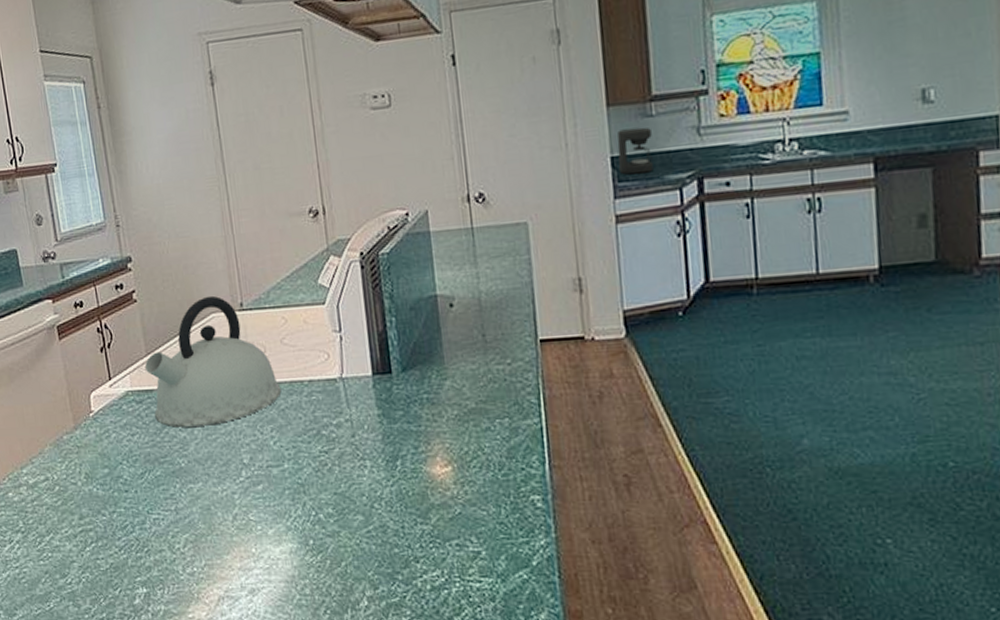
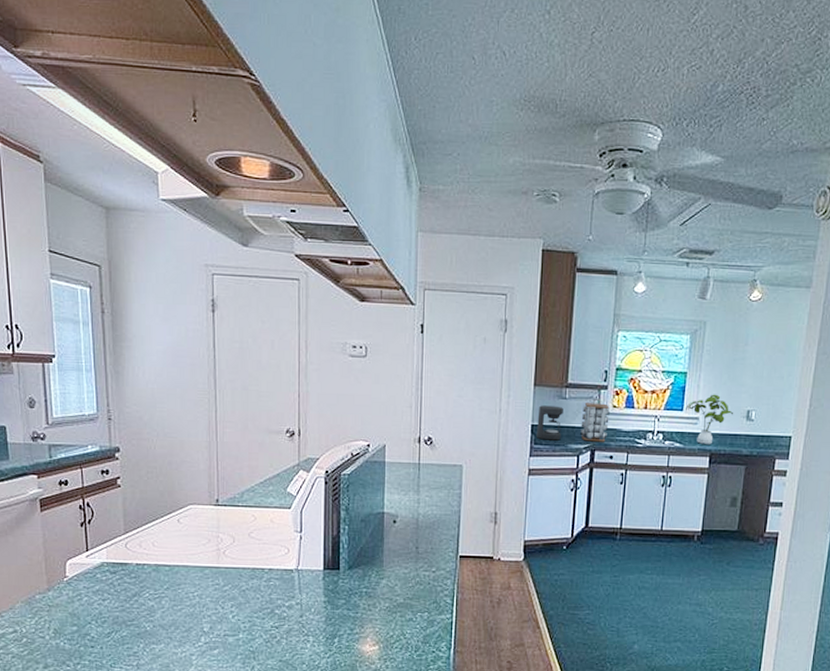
kettle: present [144,295,282,427] -> none [121,490,244,598]
spice rack: none [677,108,718,168] -> present [580,398,610,442]
house plant: none [826,74,902,148] -> present [685,394,734,445]

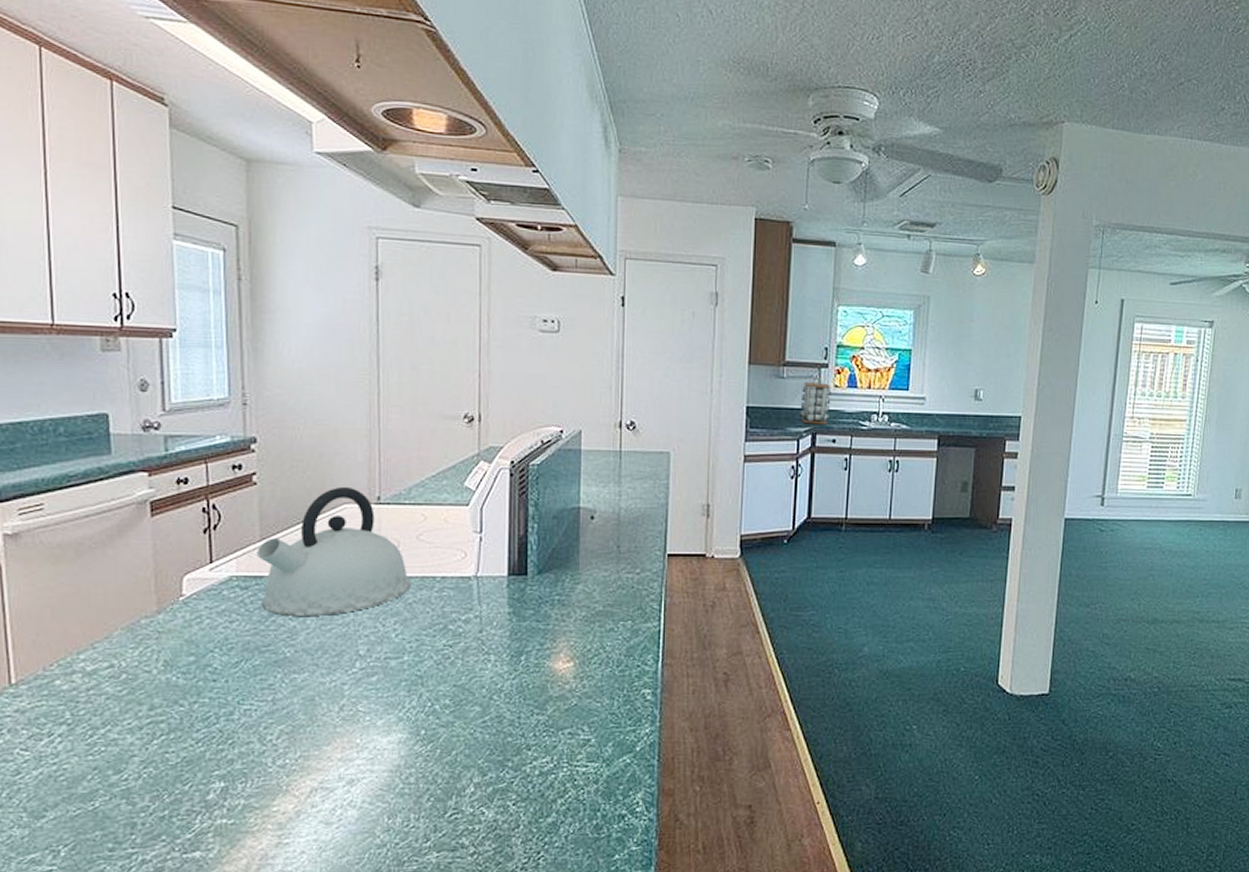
kettle: none [121,490,244,598] -> present [256,486,411,616]
coffee maker: present [537,405,563,441] -> none [752,385,781,424]
house plant: present [685,394,734,445] -> none [911,372,962,427]

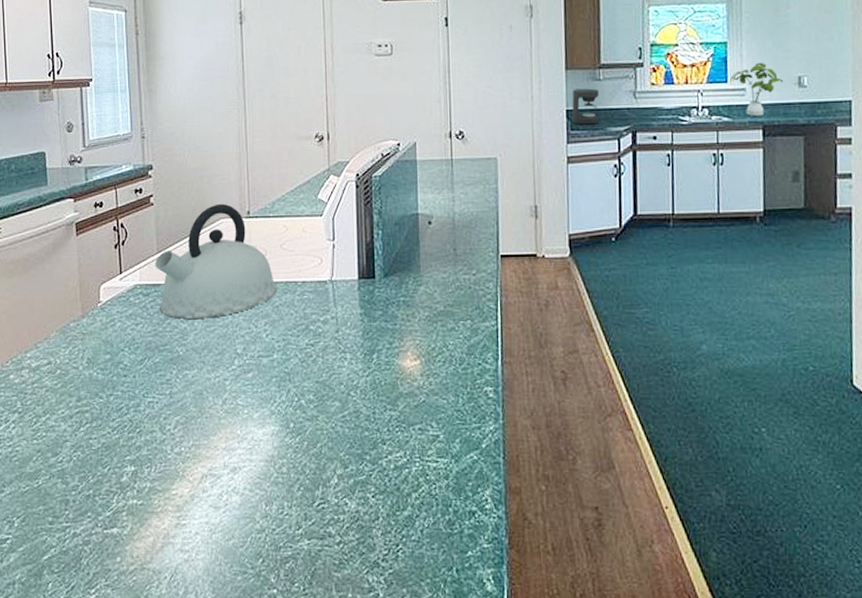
coffee maker: none [752,385,781,424] -> present [572,88,599,125]
spice rack: present [800,377,831,425] -> none [618,76,649,123]
house plant: none [911,372,962,427] -> present [730,62,784,117]

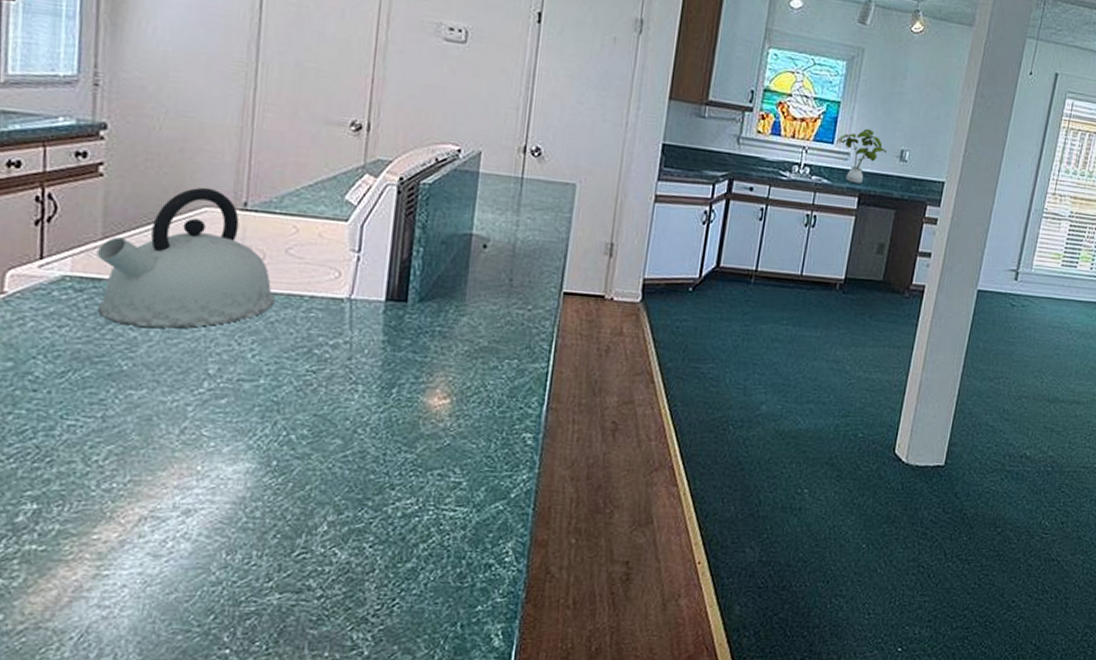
coffee maker: present [572,88,599,125] -> none [667,122,701,165]

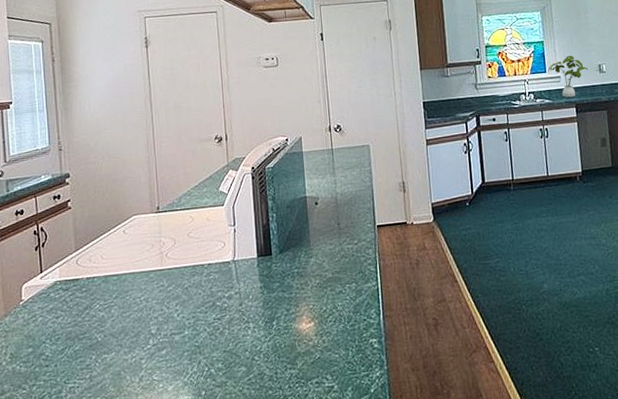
kettle: present [96,187,275,328] -> none [73,202,186,308]

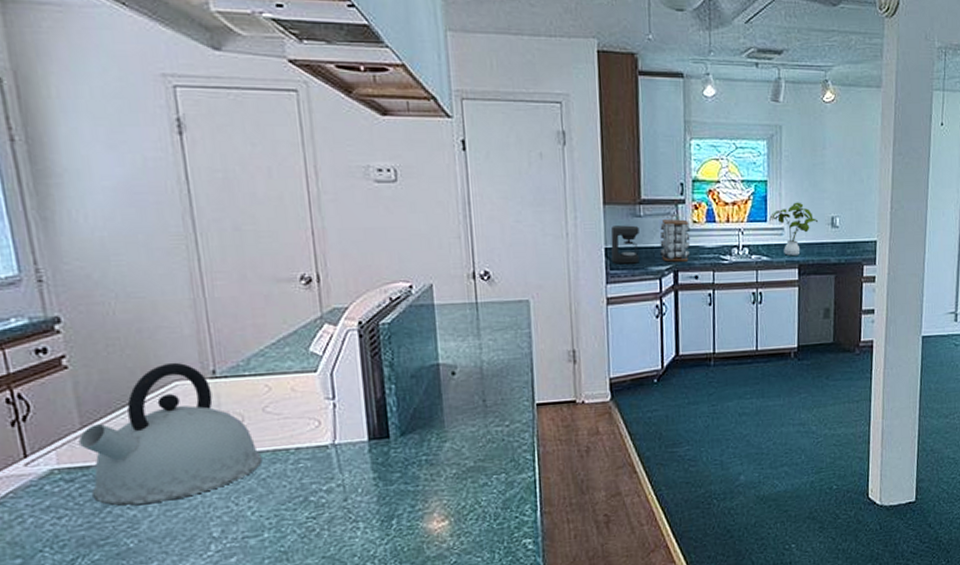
kettle: none [73,202,186,308] -> present [78,362,263,506]
coffee maker: none [427,83,449,114] -> present [611,225,640,265]
spice rack: none [463,72,488,109] -> present [659,214,690,262]

